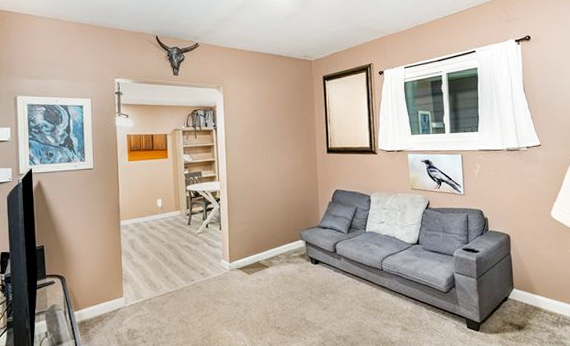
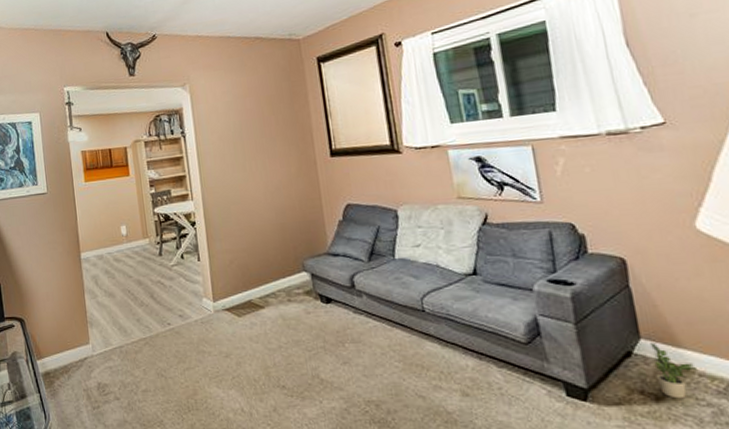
potted plant: none [519,291,543,328] -> present [650,343,697,399]

